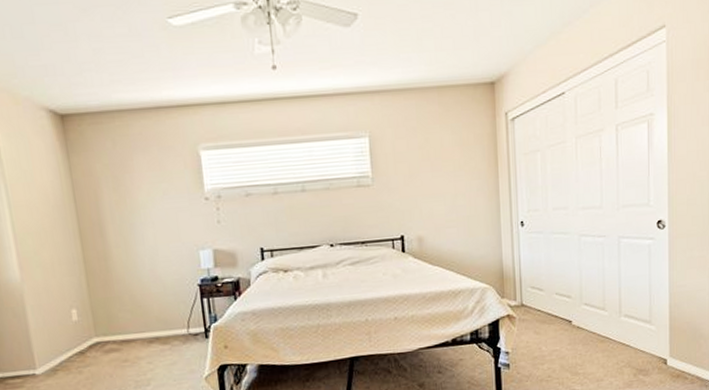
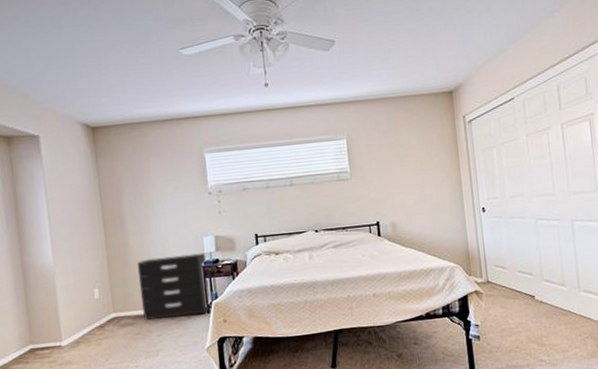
dresser: none [121,268,211,346] -> present [136,252,212,320]

